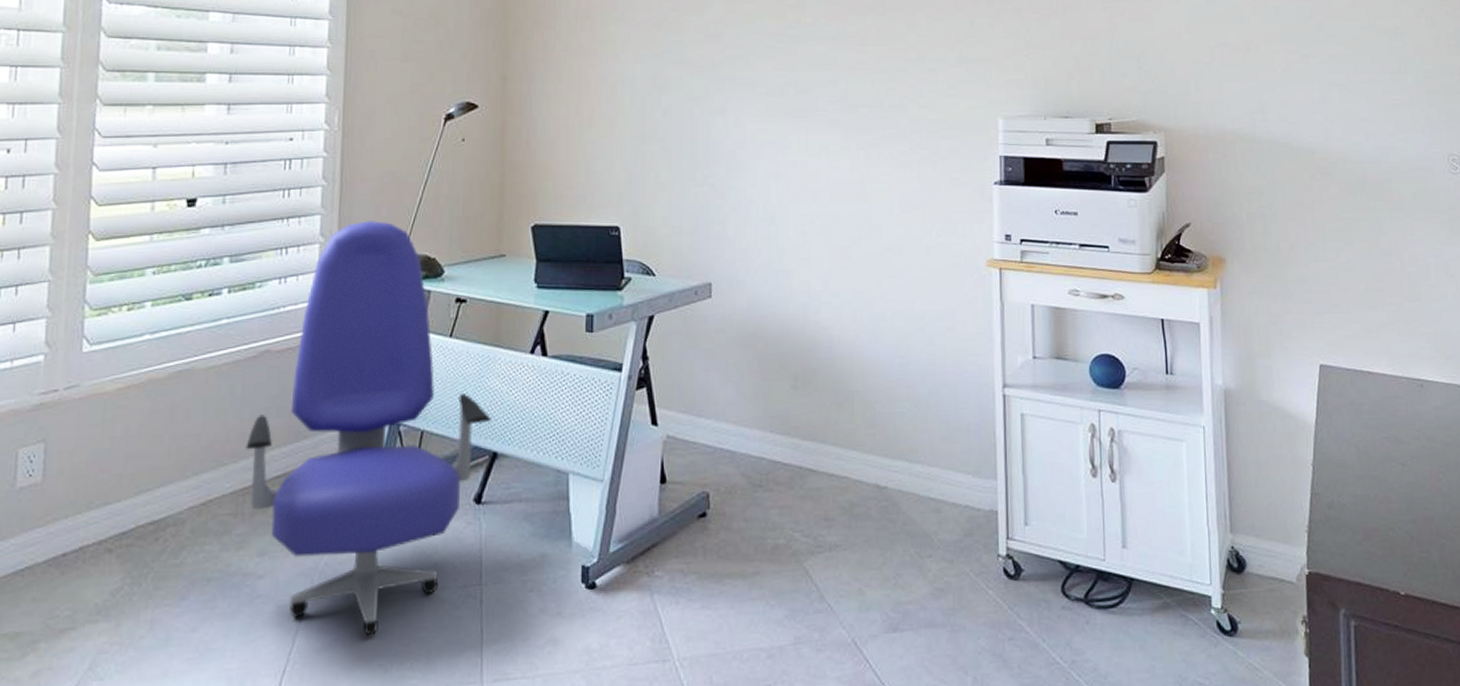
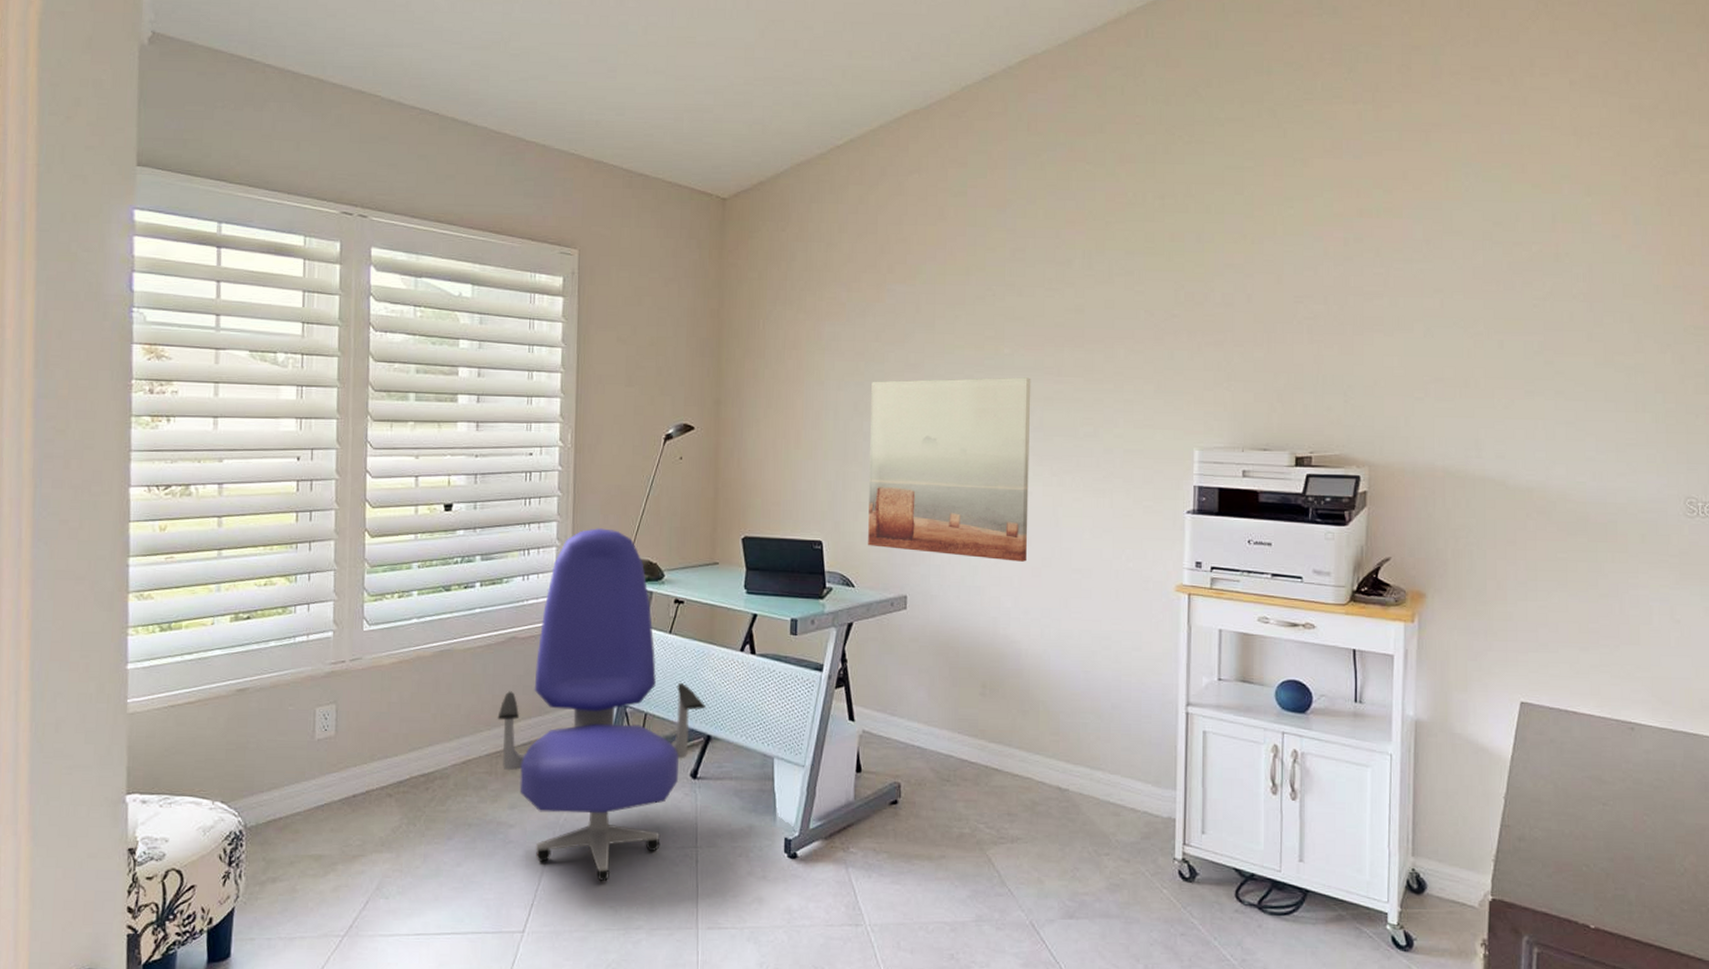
wall art: none [669,47,836,241] -> present [868,377,1031,562]

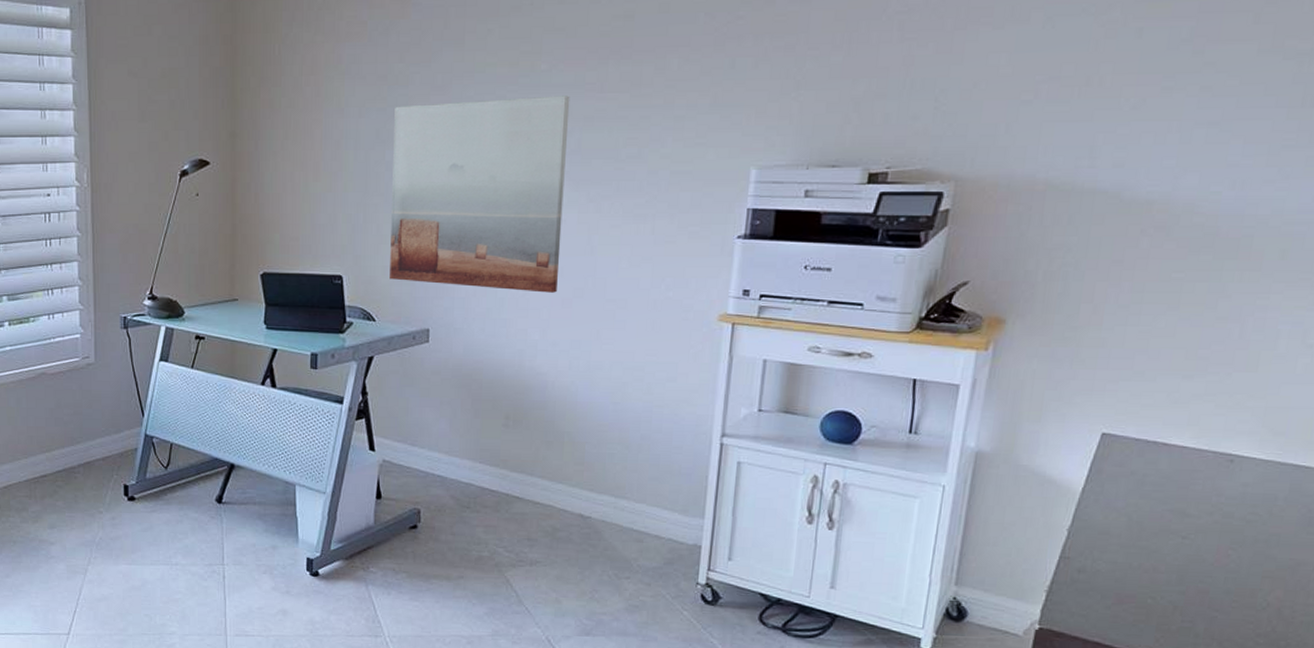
office chair: present [497,528,707,882] -> none [33,267,230,593]

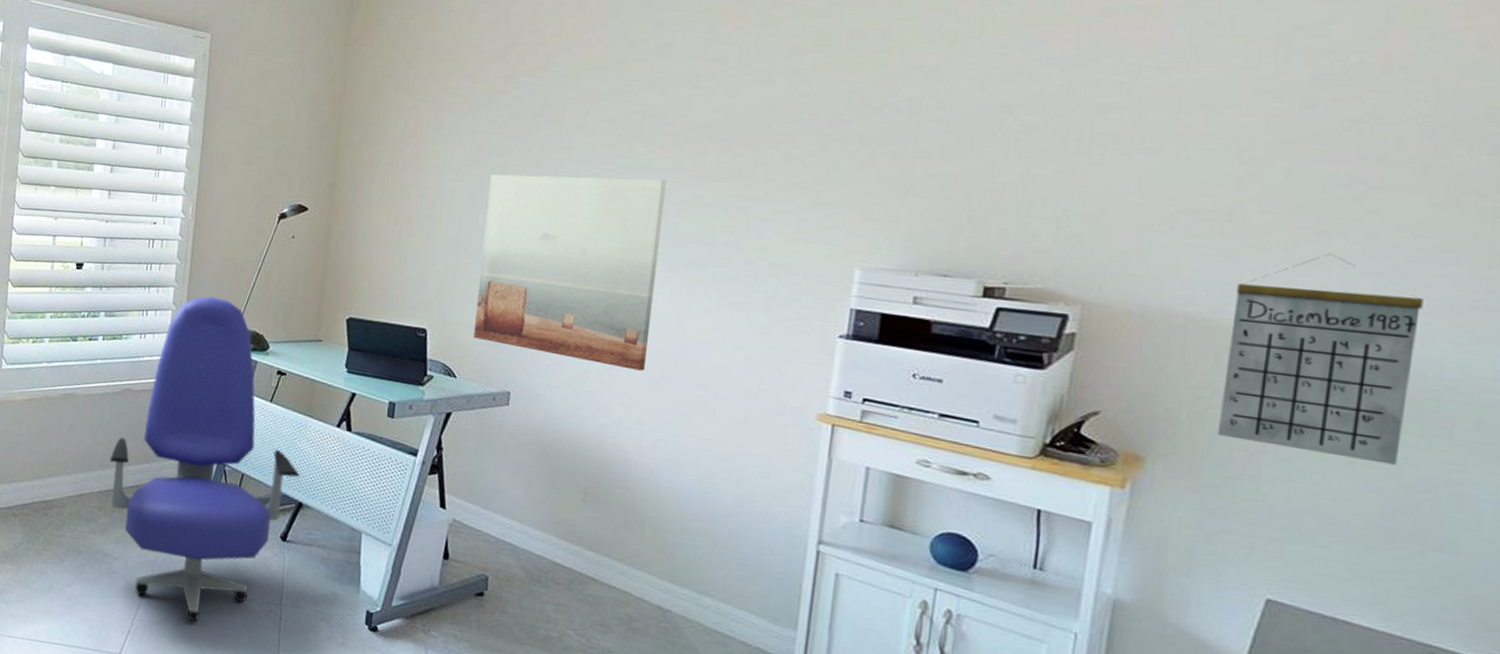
office chair: none [33,267,230,593] -> present [109,296,301,622]
calendar: none [1067,108,1246,300] -> present [1217,254,1423,465]

